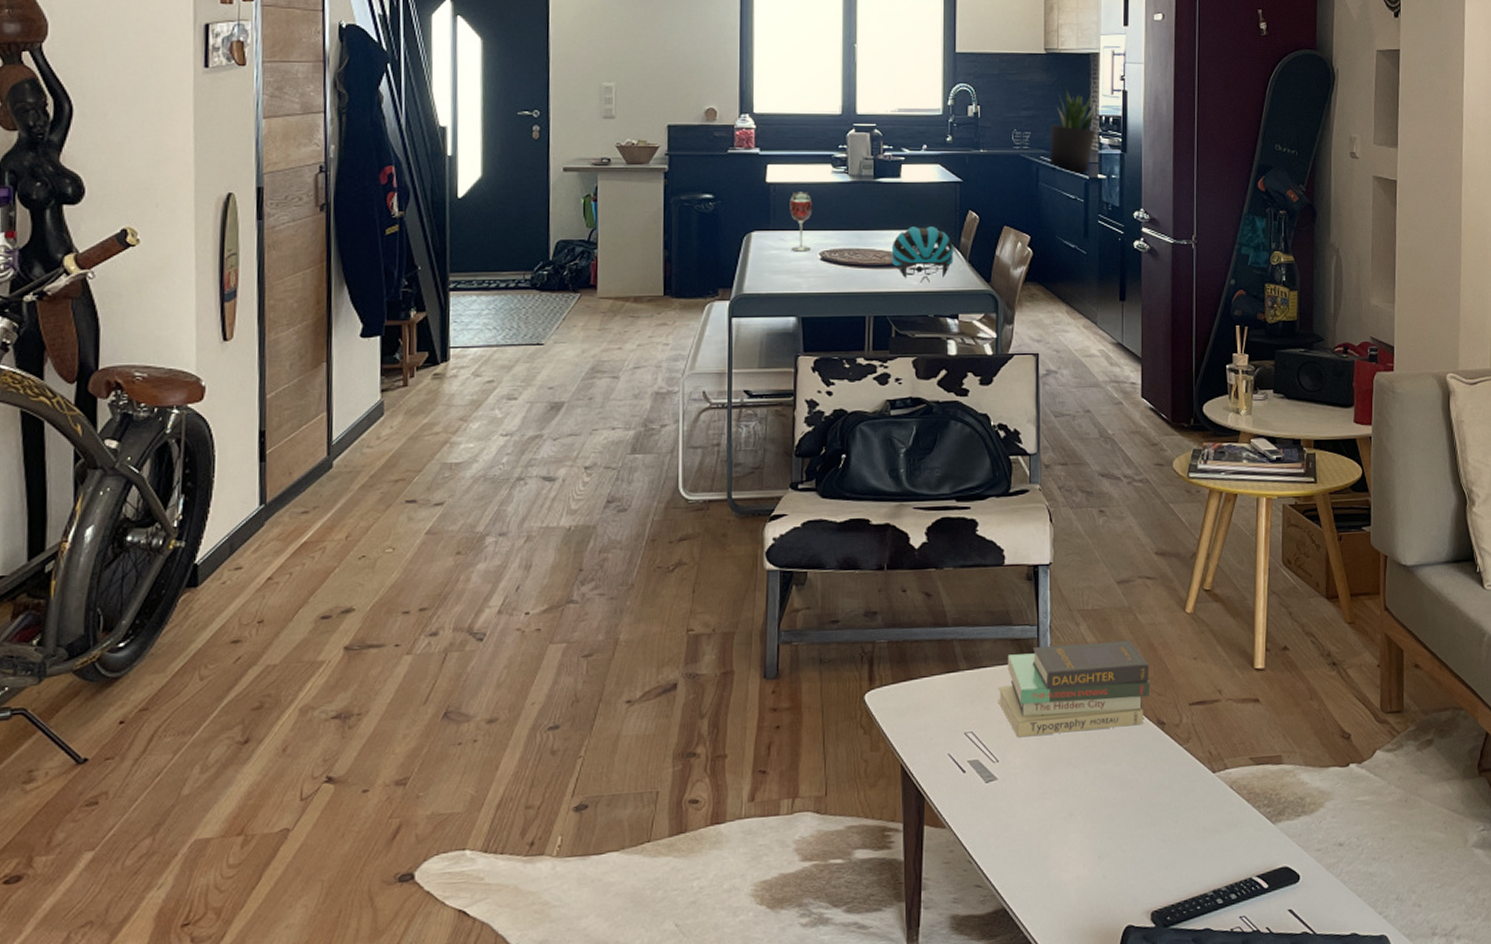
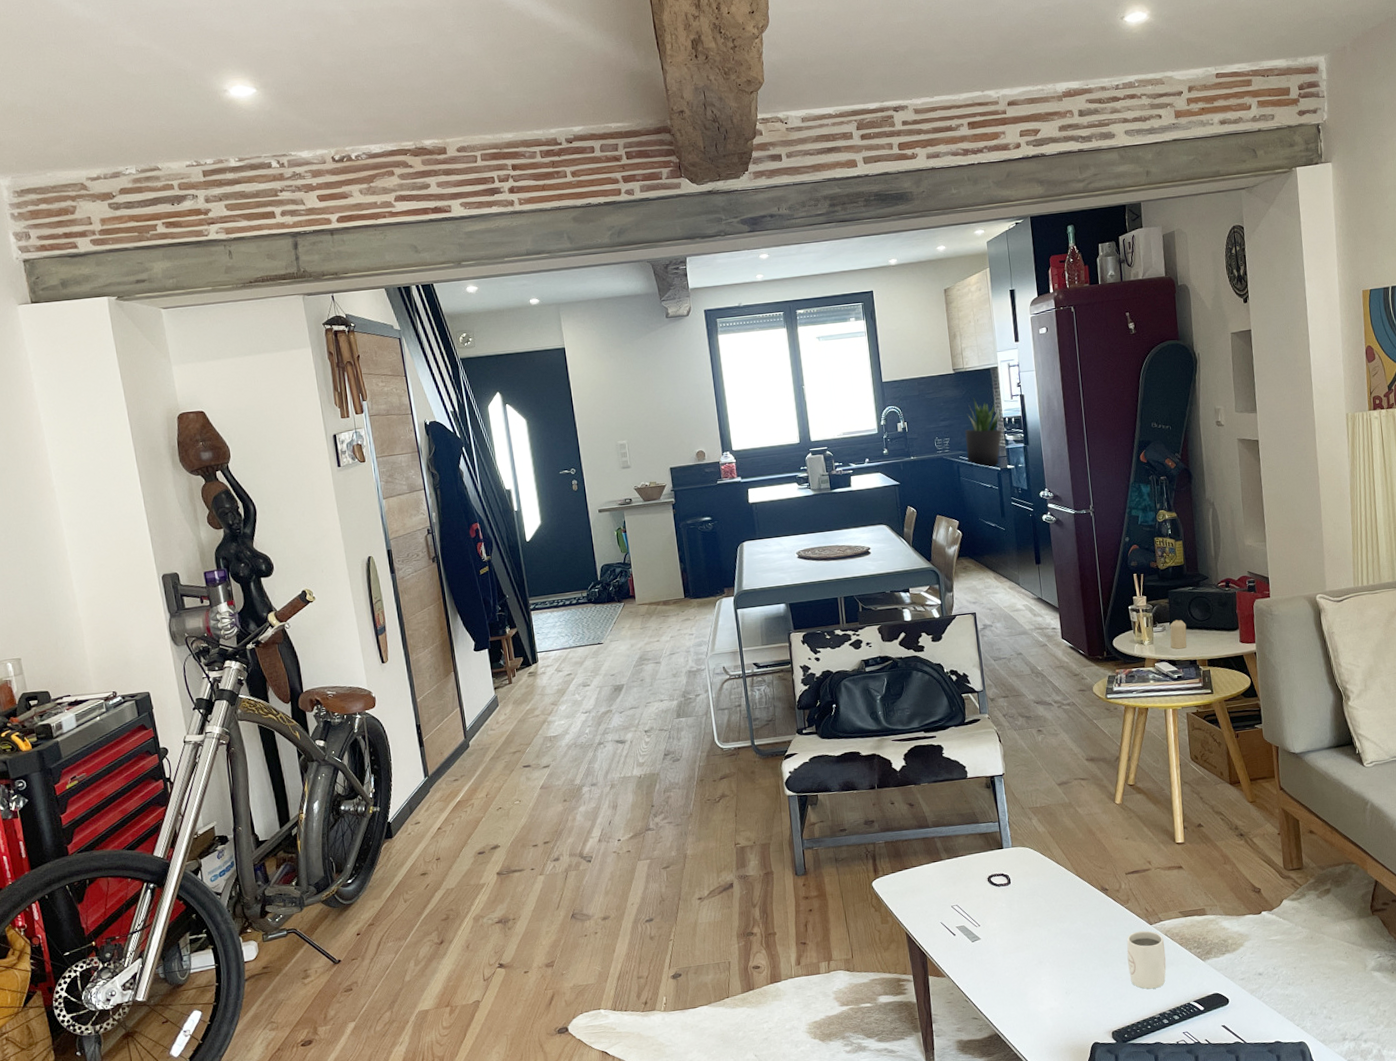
wineglass: present [790,191,813,252] -> none [768,506,789,554]
bicycle helmet: present [891,227,954,283] -> none [851,522,900,568]
books: present [998,640,1150,738] -> none [973,828,1093,907]
mug: none [1180,779,1229,858] -> present [1126,930,1167,989]
candle: none [1272,387,1293,424] -> present [1170,619,1187,649]

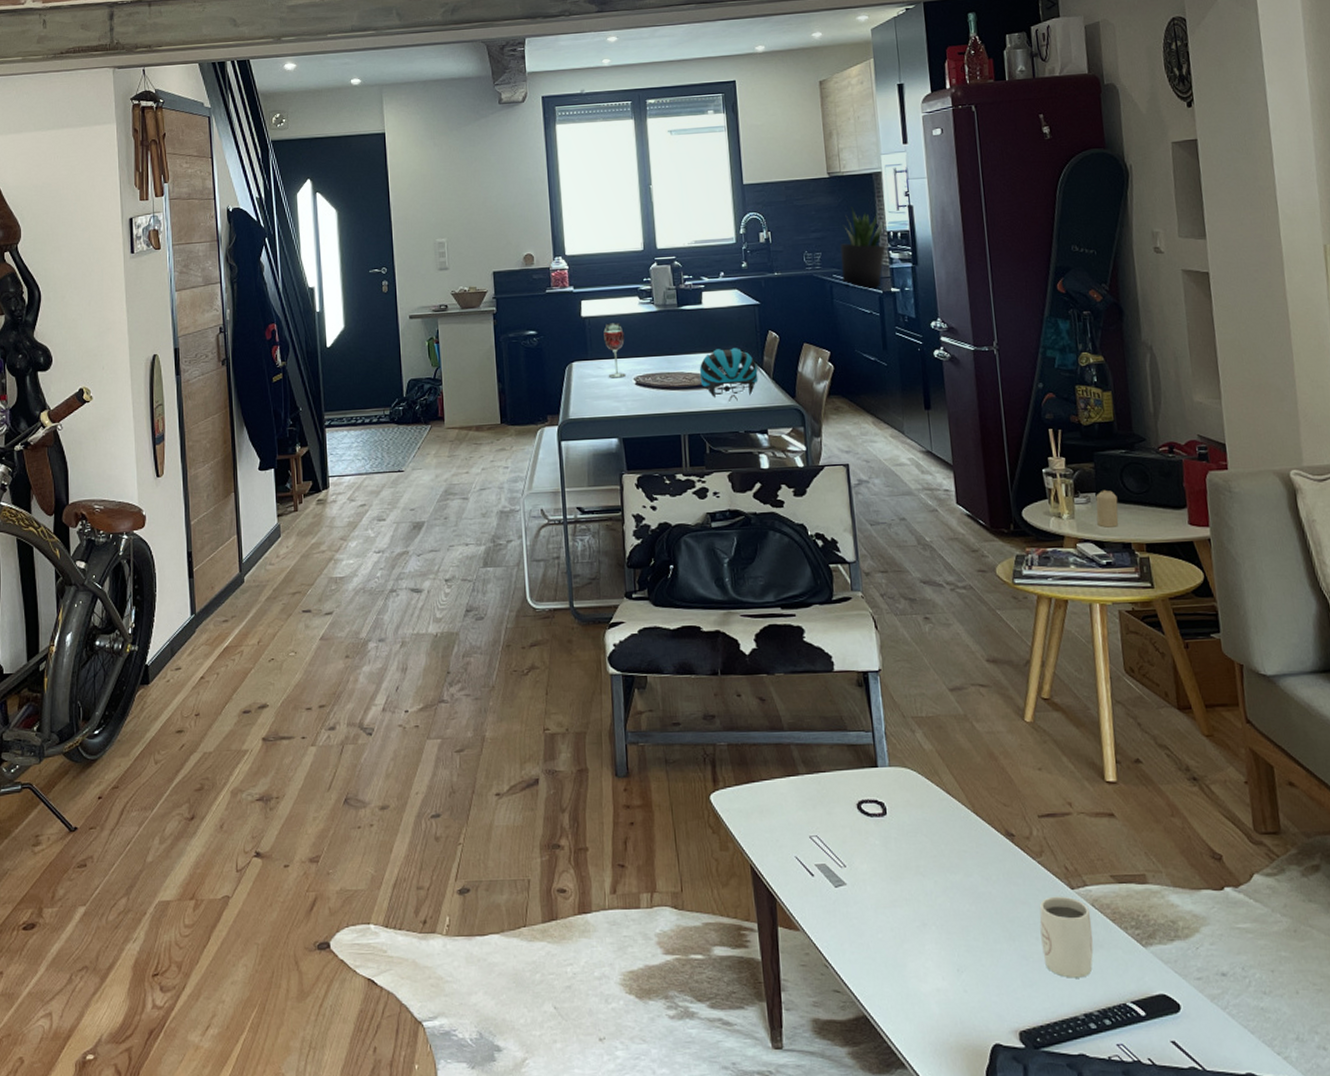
wineglass: none [768,506,789,554] -> present [603,323,626,378]
bicycle helmet: none [851,522,900,568] -> present [699,348,759,402]

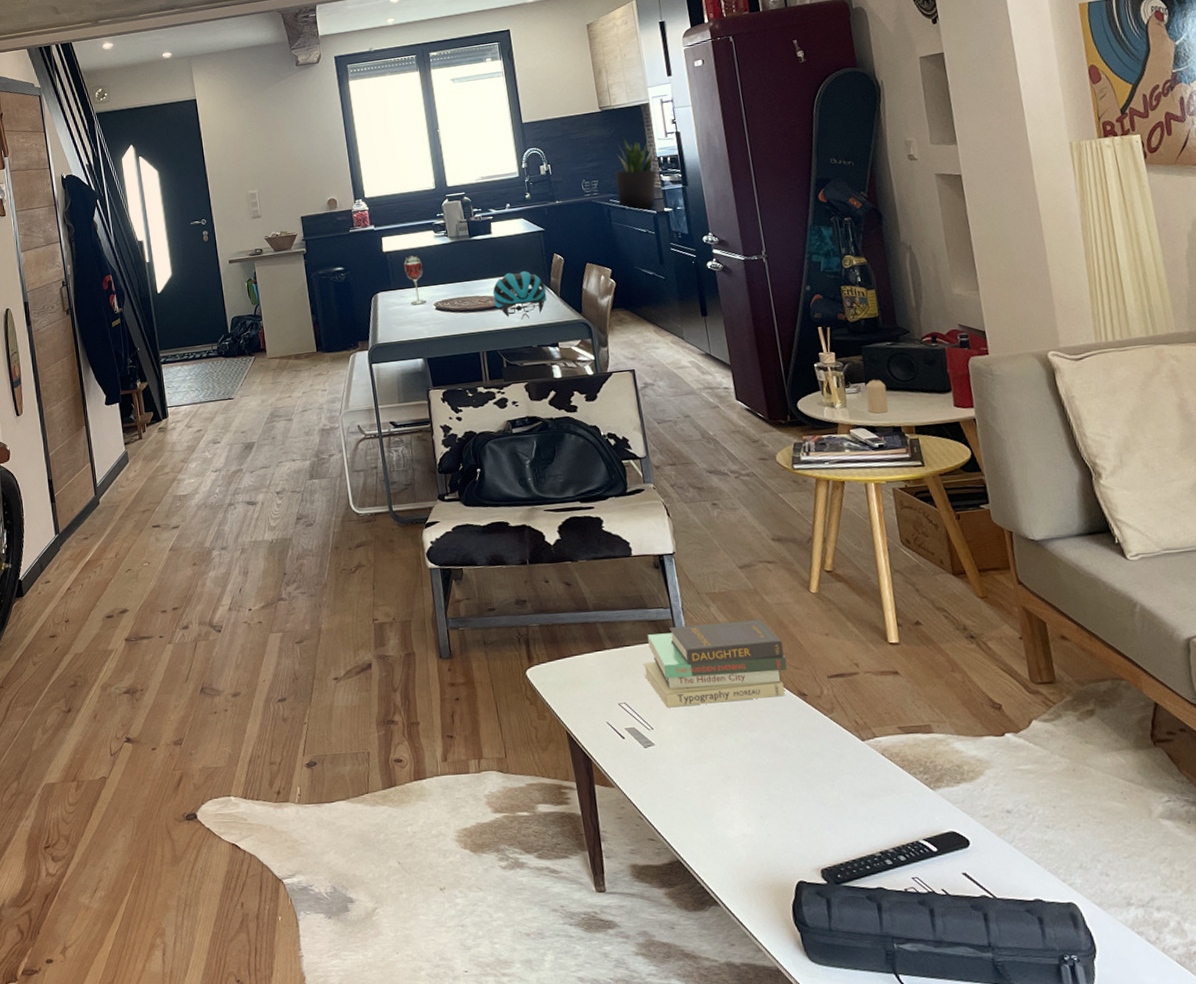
books: none [838,748,995,844] -> present [642,619,787,708]
mug: present [1039,896,1094,978] -> none [833,747,886,820]

